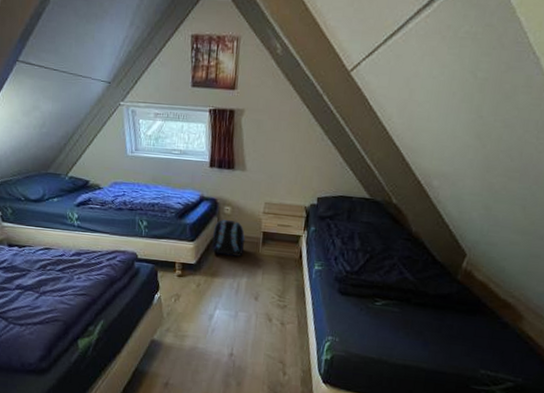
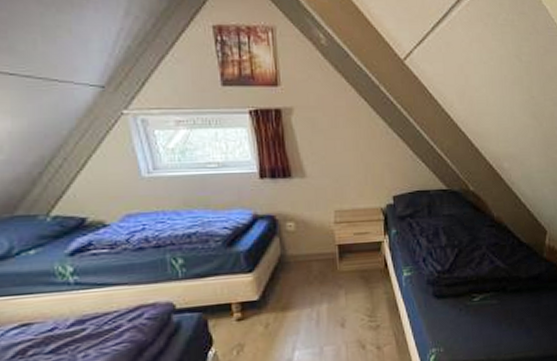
backpack: present [212,220,246,257] -> none [277,238,319,282]

